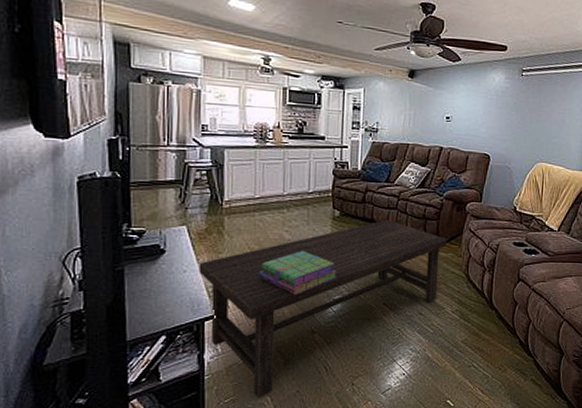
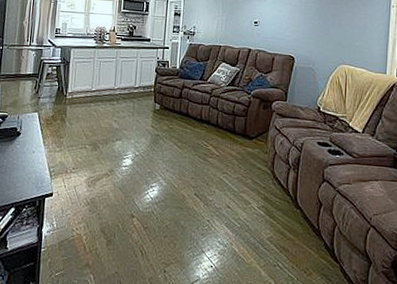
coffee table: present [198,219,447,399] -> none [44,114,254,276]
stack of books: present [258,251,337,295] -> none [90,139,155,180]

